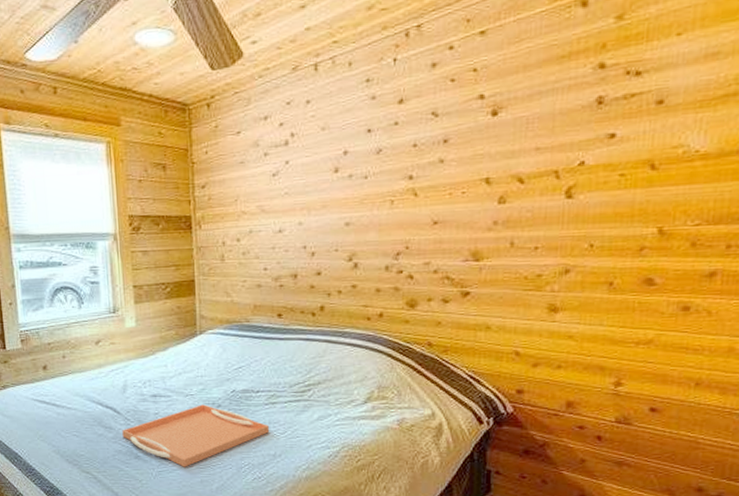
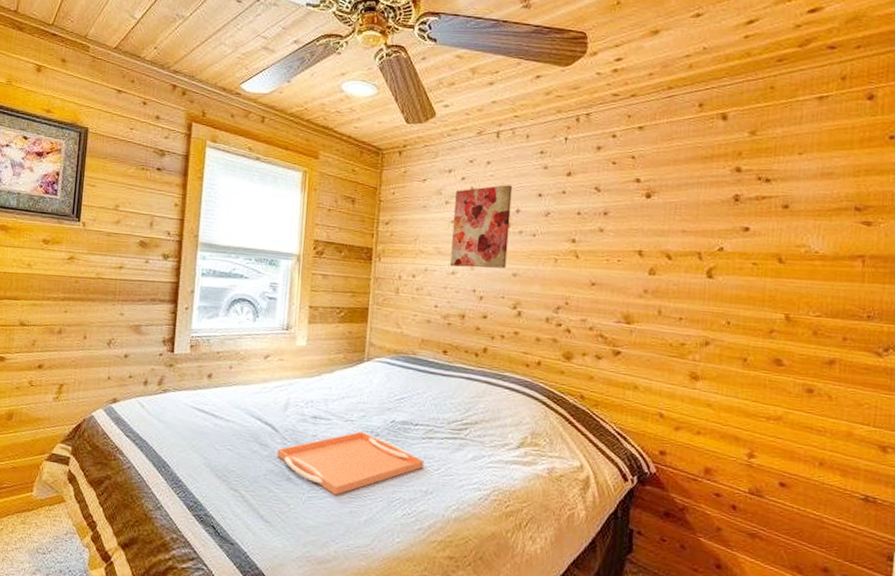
wall art: none [275,124,338,224] -> present [450,185,513,269]

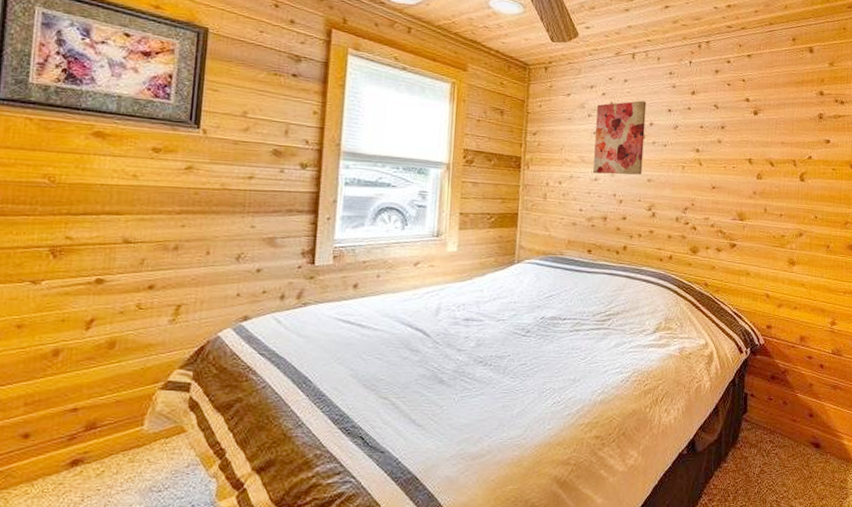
serving tray: present [277,431,425,495] -> none [429,329,572,392]

